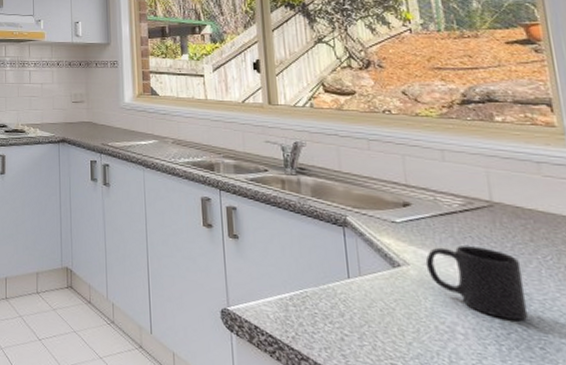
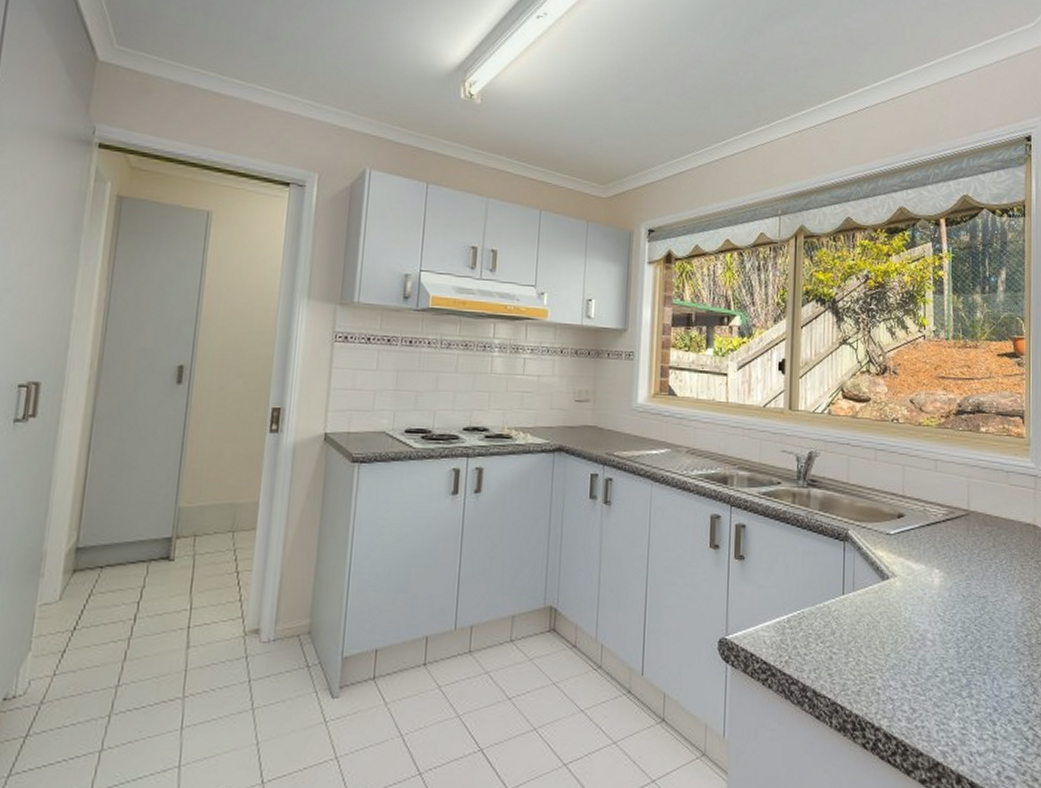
mug: present [425,245,529,321] -> none [910,555,983,624]

